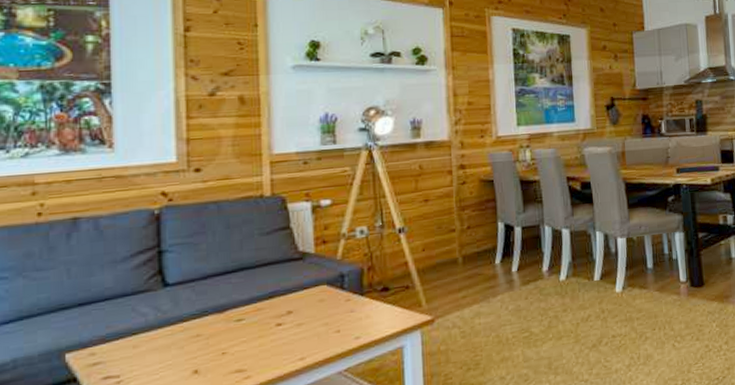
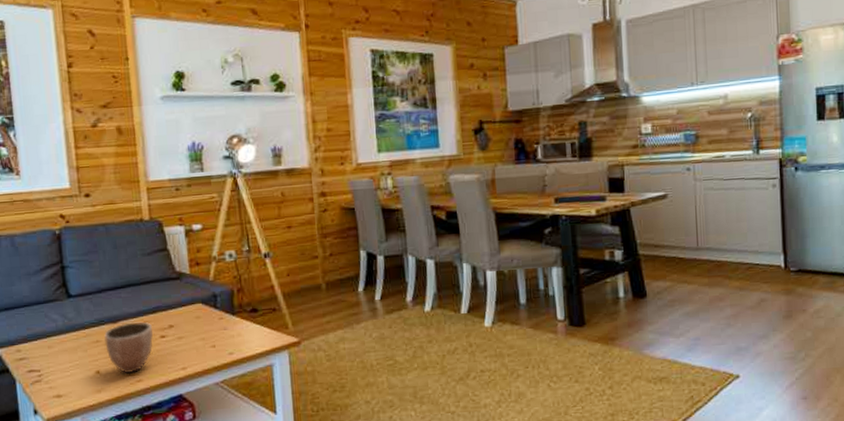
decorative bowl: none [207,309,267,371] -> present [104,321,153,374]

